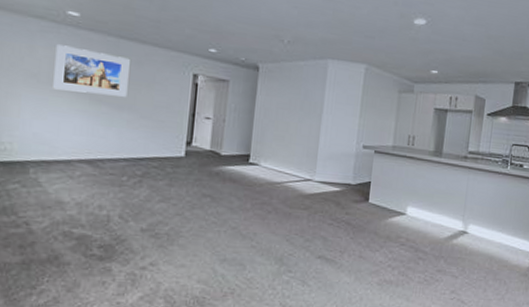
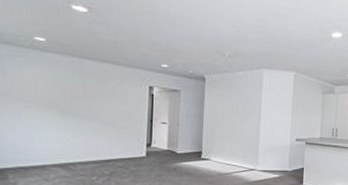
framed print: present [53,44,130,97] -> none [25,66,93,109]

